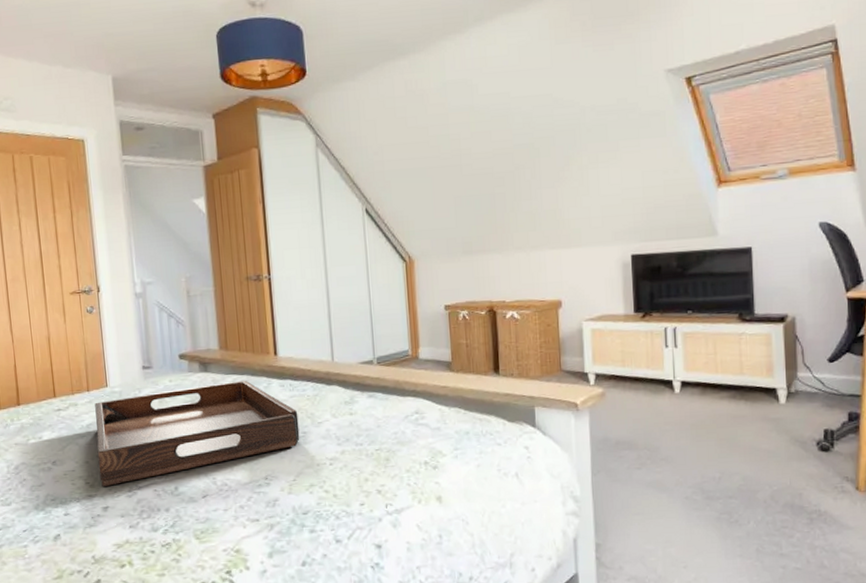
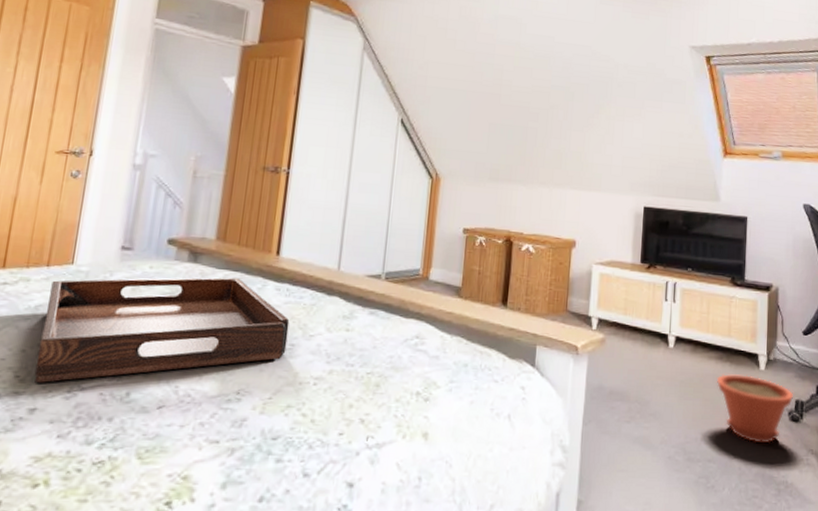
plant pot: none [731,410,822,476] -> present [716,374,794,444]

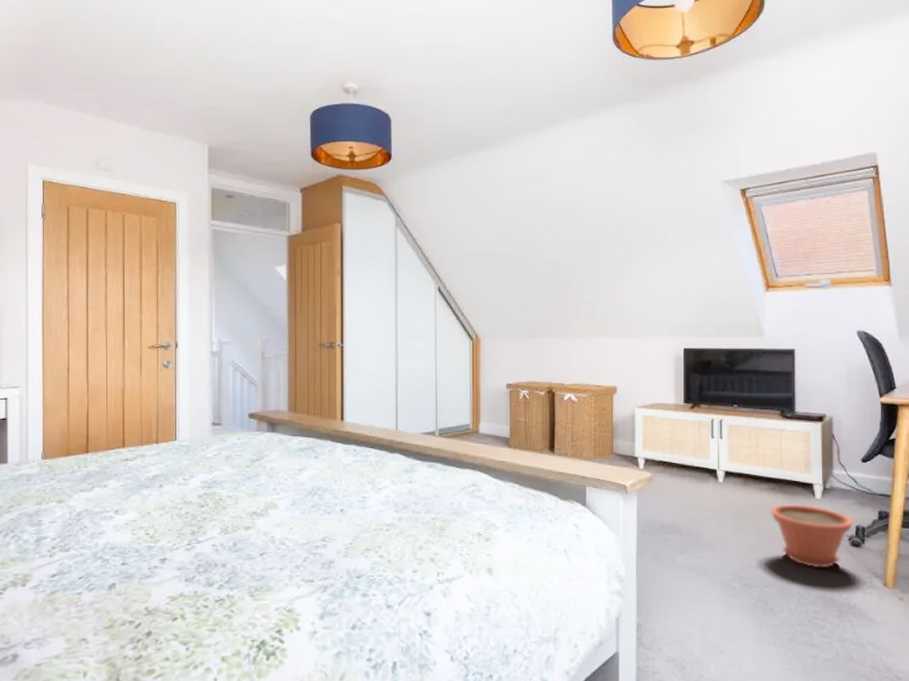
serving tray: present [34,277,290,383] -> none [160,442,359,538]

